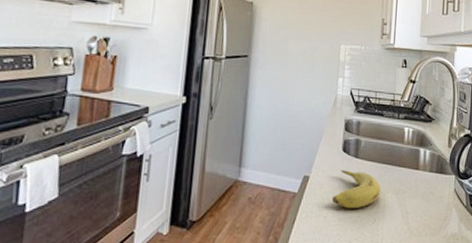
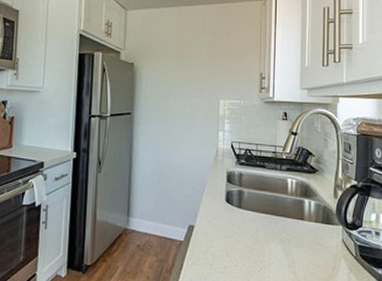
fruit: present [332,170,381,209] -> none [218,220,265,257]

